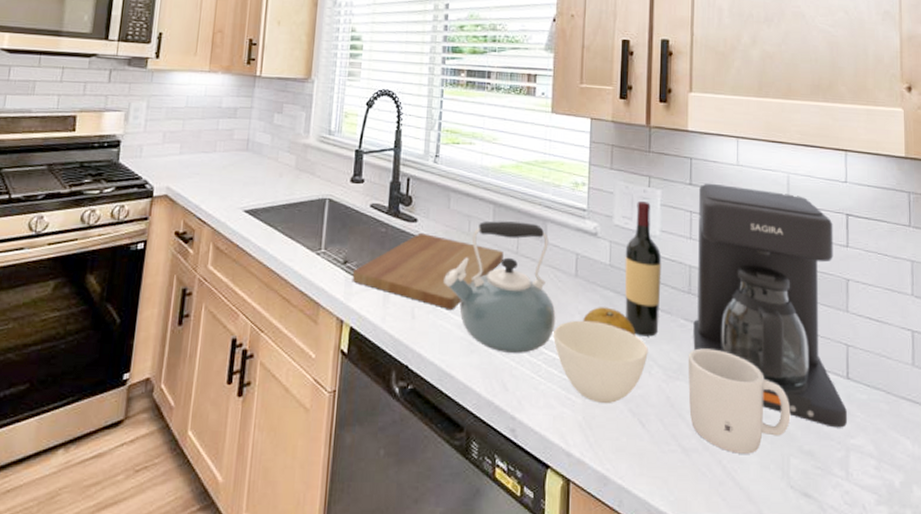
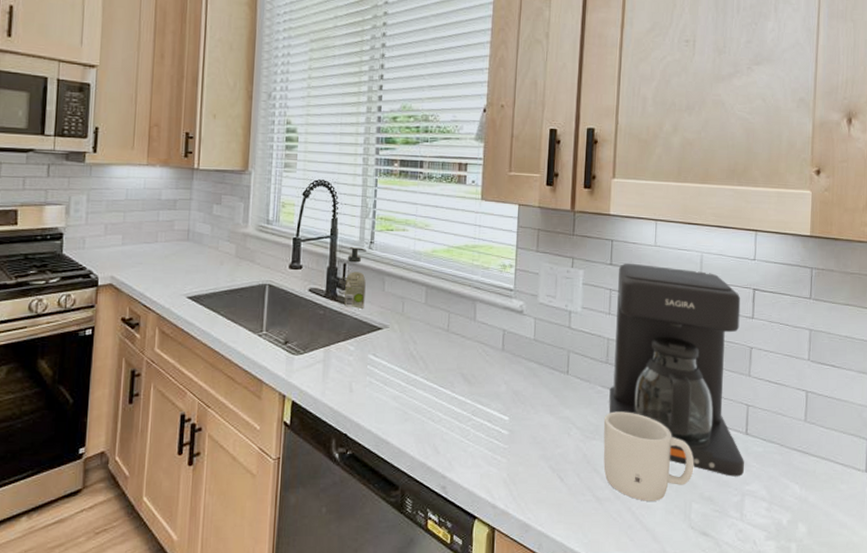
cutting board: present [352,232,504,309] -> none [292,314,435,383]
soap dispenser: none [401,159,431,228] -> present [338,246,366,310]
kettle: present [444,221,556,353] -> none [379,302,484,420]
bowl: present [553,320,648,404] -> none [481,389,568,463]
fruit: present [583,307,636,336] -> none [509,377,557,402]
wine bottle: present [624,201,662,337] -> none [547,281,583,402]

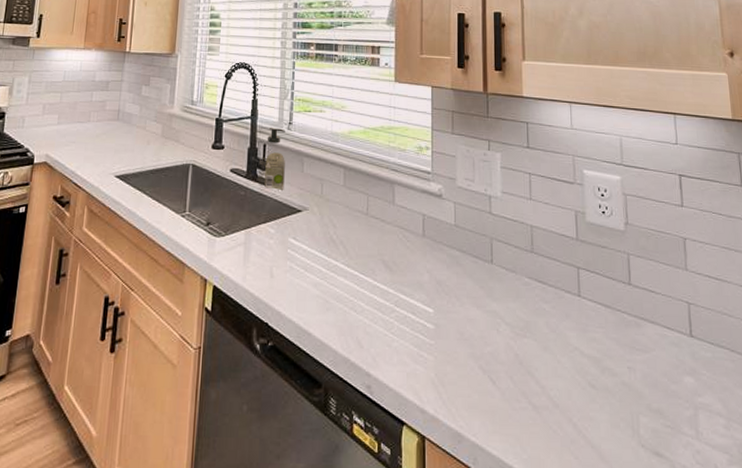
mug: present [603,411,695,501] -> none [535,306,638,412]
coffee maker: present [609,263,744,477] -> none [537,146,693,386]

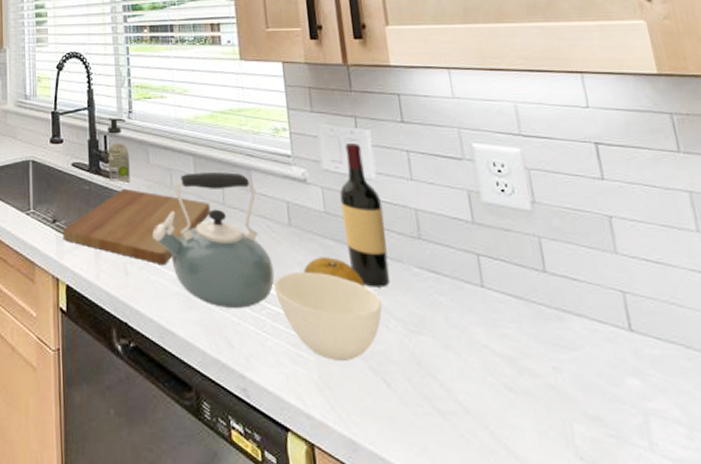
cutting board: none [214,195,355,269] -> present [62,188,211,264]
kettle: none [299,184,406,311] -> present [152,172,275,308]
bowl: none [404,278,495,361] -> present [274,271,382,362]
fruit: none [432,266,482,294] -> present [304,257,365,287]
wine bottle: none [469,164,505,295] -> present [339,143,390,287]

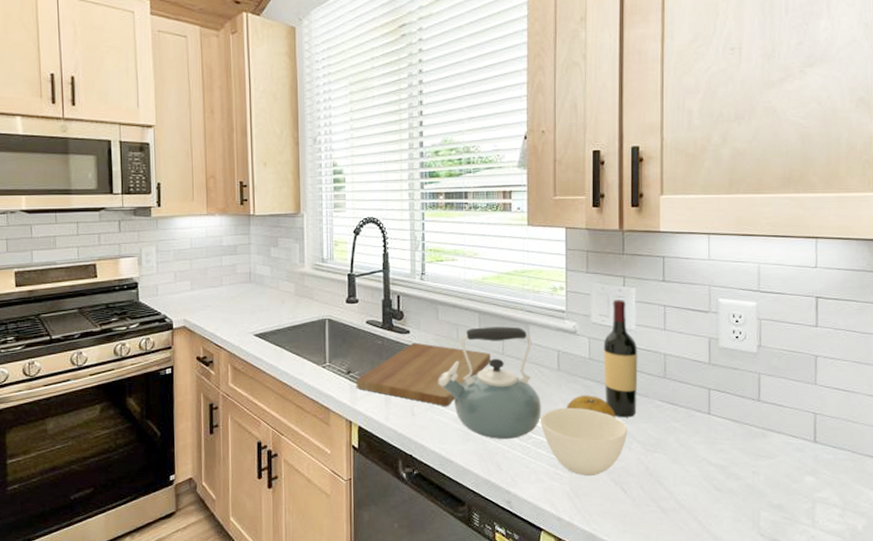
soap dispenser: present [101,117,131,184] -> none [394,278,420,338]

